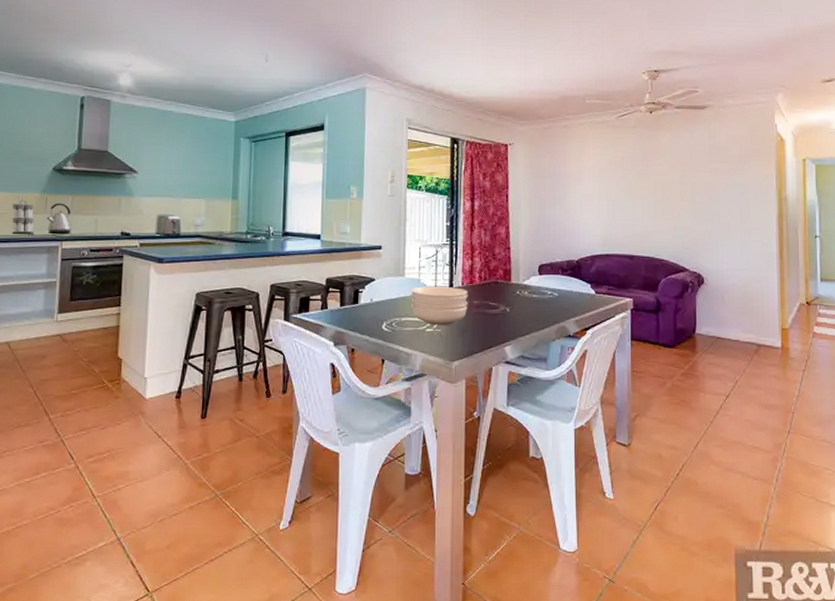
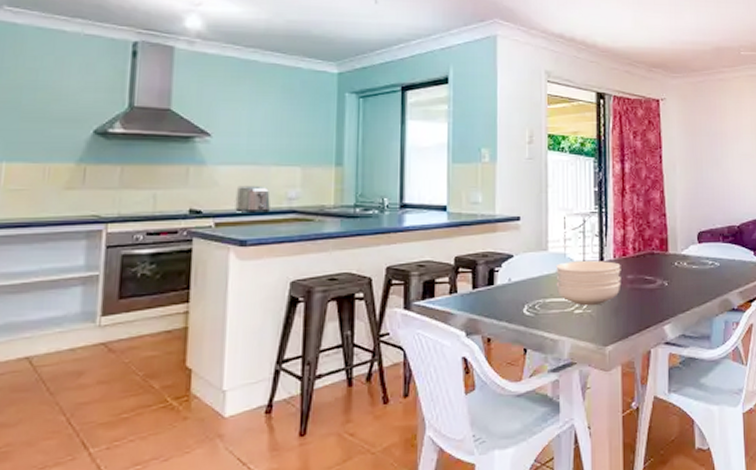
spice rack: present [12,199,35,235] -> none [34,171,68,217]
kettle: present [46,203,73,235] -> none [84,175,122,215]

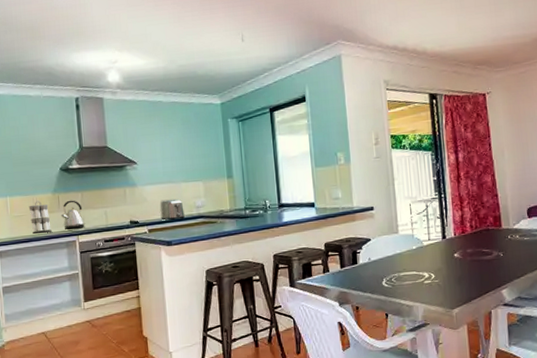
spice rack: none [34,171,68,217] -> present [28,201,53,235]
kettle: none [84,175,122,215] -> present [60,200,86,230]
bowl: present [556,261,622,306] -> none [406,238,463,277]

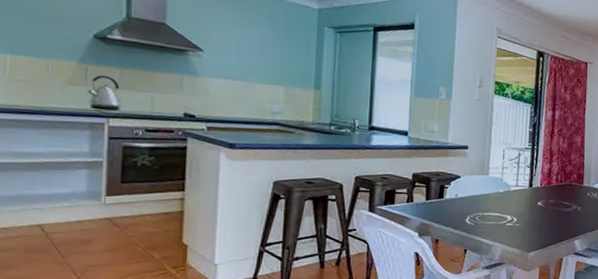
spice rack: present [28,201,53,235] -> none [39,67,72,109]
toaster: present [159,199,185,220] -> none [225,97,256,123]

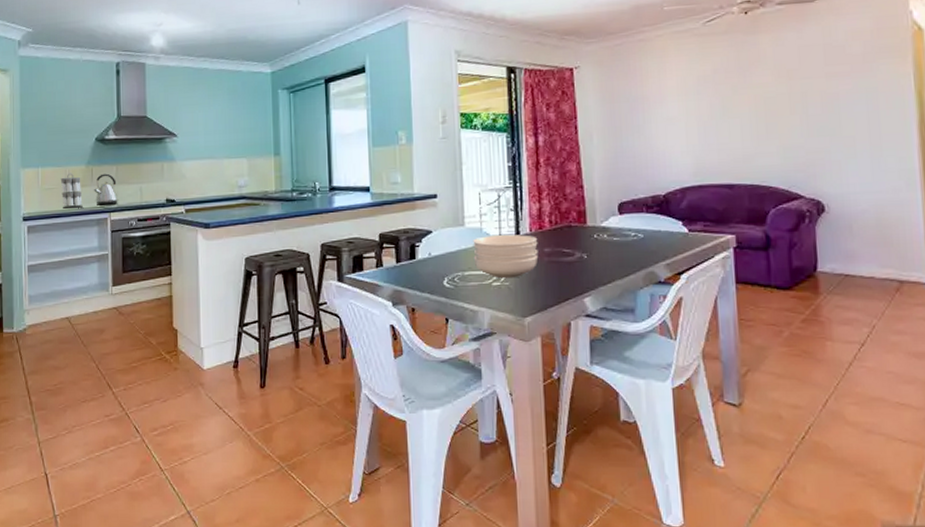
spice rack: none [39,67,72,109] -> present [60,173,84,210]
bowl: none [493,185,546,221] -> present [473,234,539,279]

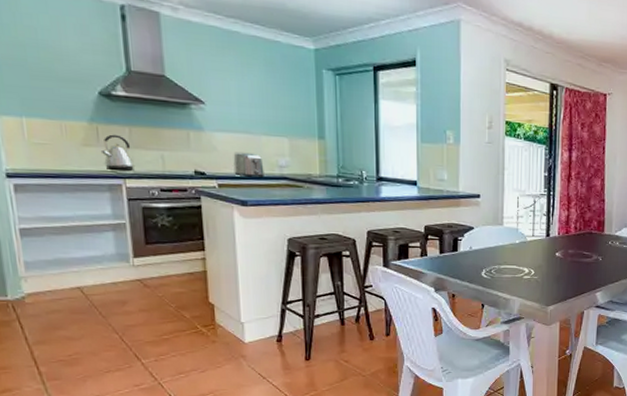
spice rack: present [60,173,84,210] -> none [54,128,90,171]
toaster: none [199,176,225,200] -> present [233,152,264,178]
bowl: present [473,234,539,279] -> none [509,236,564,274]

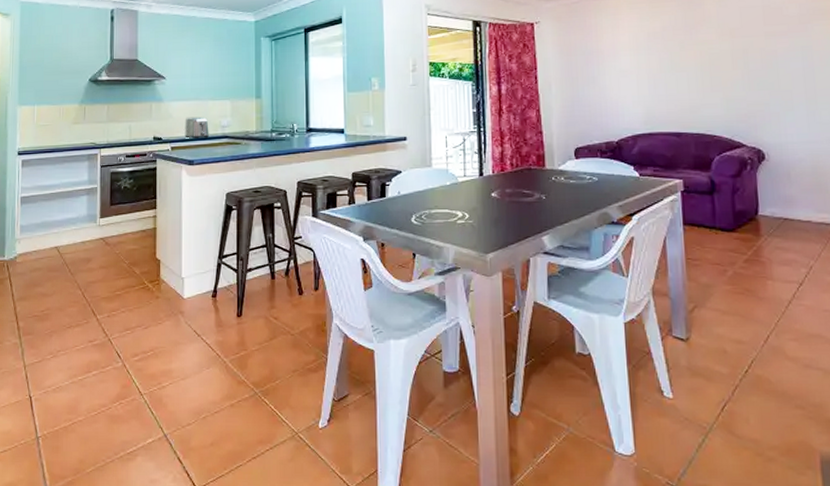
kettle: present [100,134,136,172] -> none [85,112,109,143]

